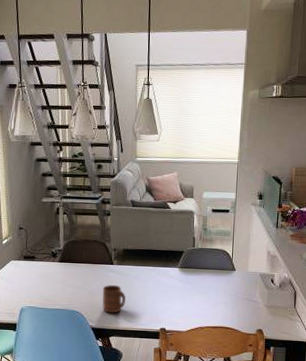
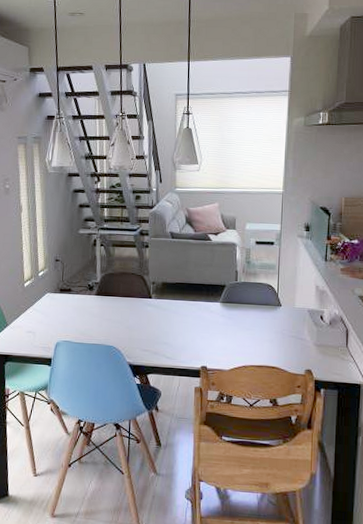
cup: present [102,284,126,313] -> none [140,319,165,350]

